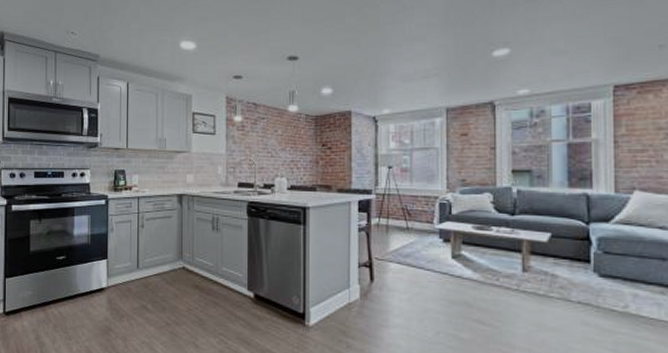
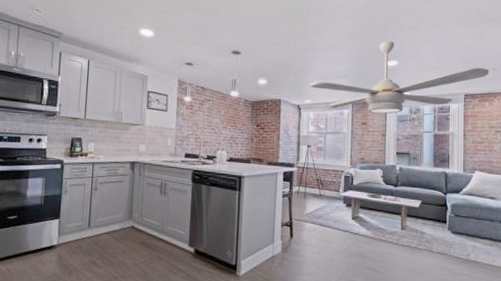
ceiling fan: none [387,23,654,121] -> present [309,41,490,114]

